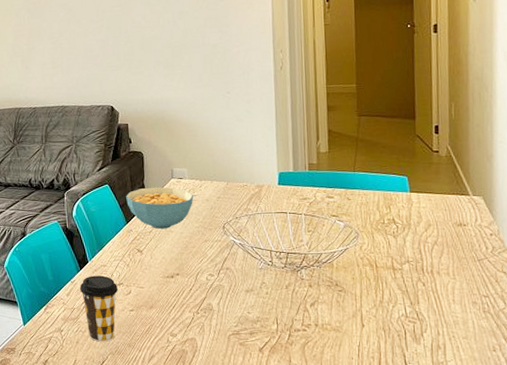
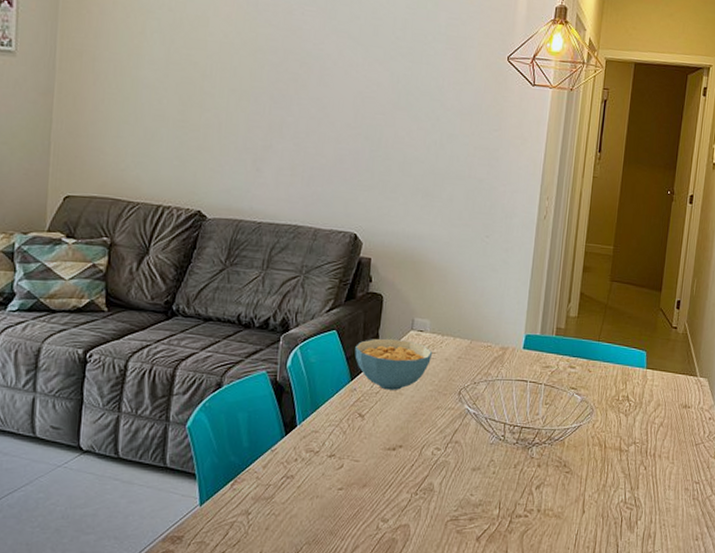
coffee cup: present [79,275,119,342] -> none [280,443,329,528]

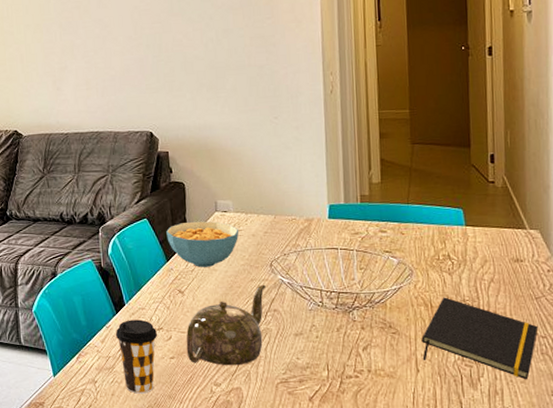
coffee cup: none [280,443,329,528] -> present [115,319,158,394]
teapot: none [357,413,451,500] -> present [186,284,266,366]
notepad: none [589,438,694,524] -> present [421,297,539,380]

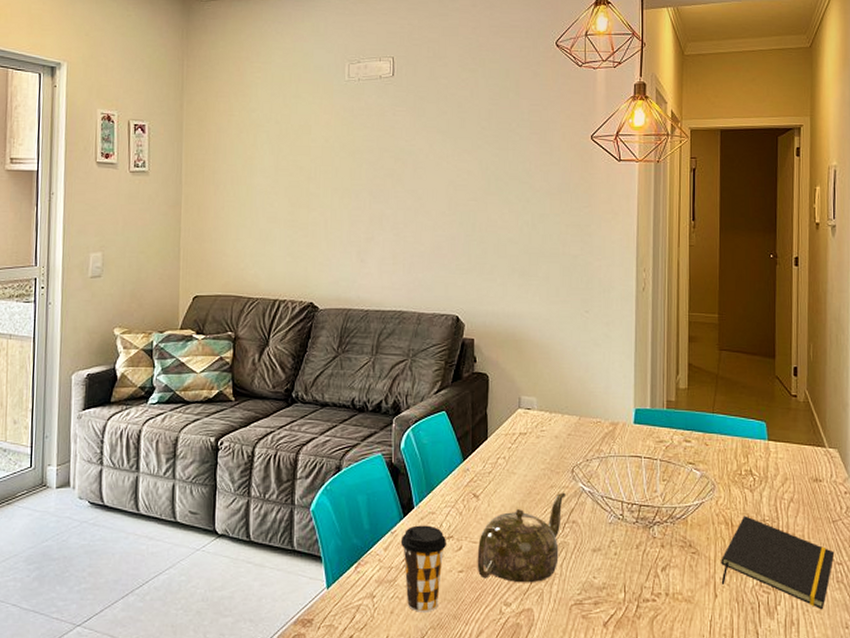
cereal bowl: present [166,221,239,267] -> none [465,417,542,469]

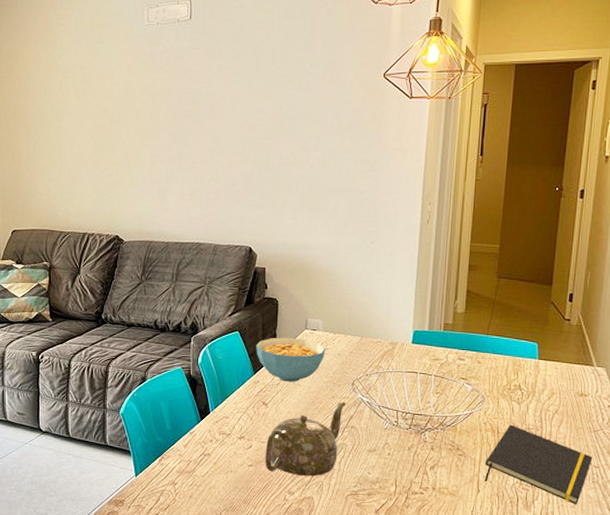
coffee cup: present [400,525,447,612] -> none [198,427,239,498]
cereal bowl: none [465,417,542,469] -> present [256,337,326,382]

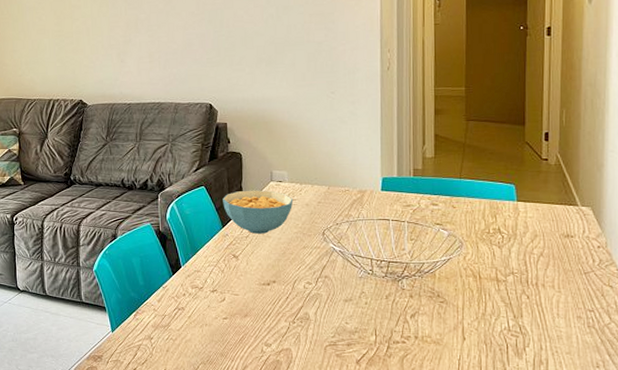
teapot: present [265,402,346,477] -> none [239,252,318,328]
notepad: present [484,424,593,505] -> none [469,269,586,351]

